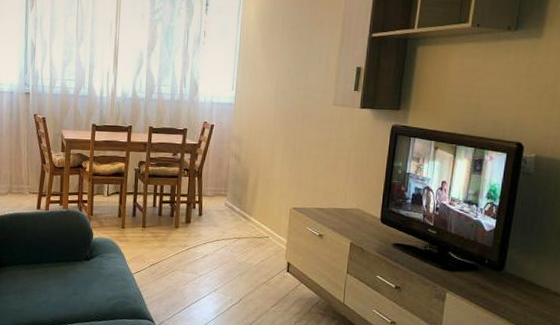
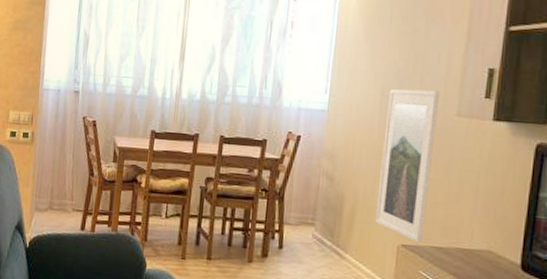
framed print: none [273,85,320,206] -> present [375,89,439,243]

